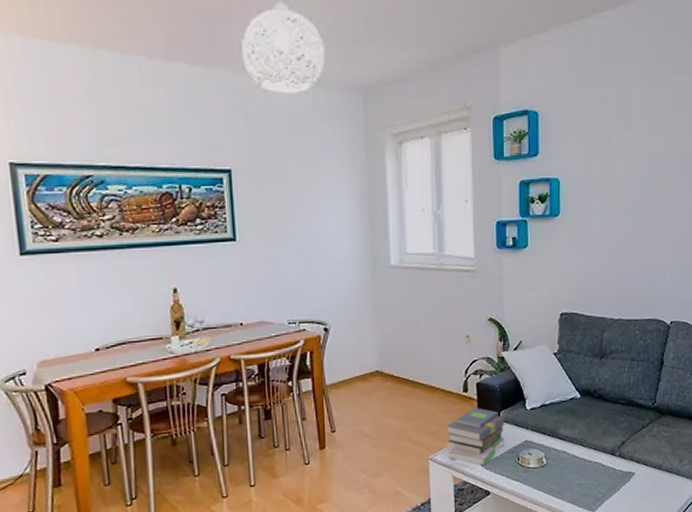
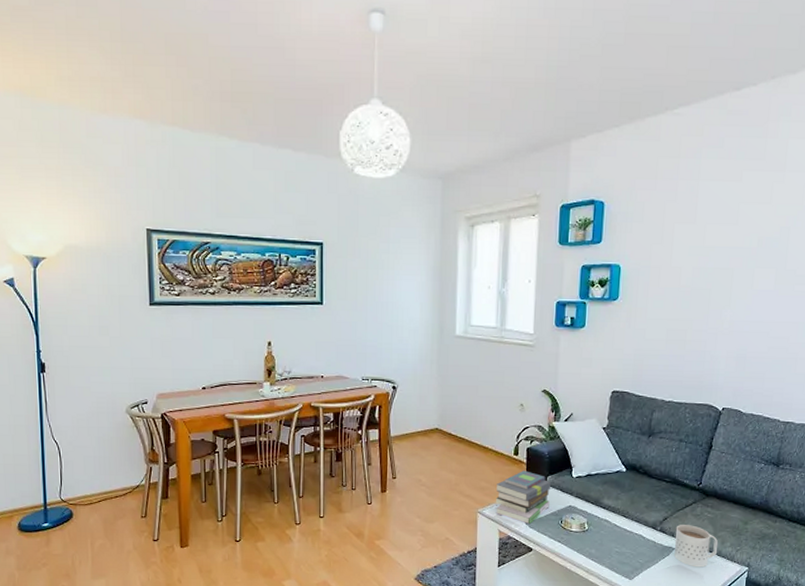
mug: none [634,446,677,490] -> present [674,525,719,568]

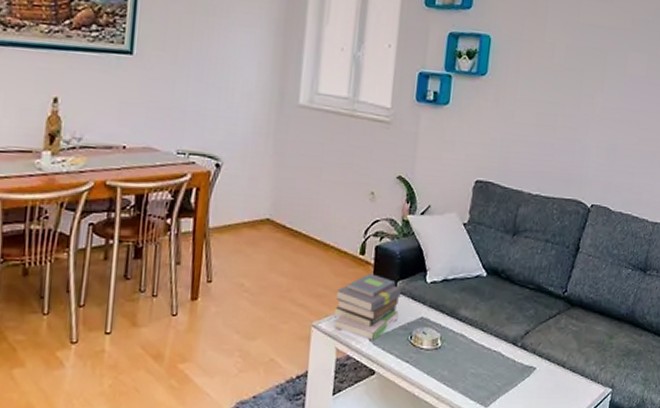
mug: present [674,525,719,568] -> none [535,340,582,390]

